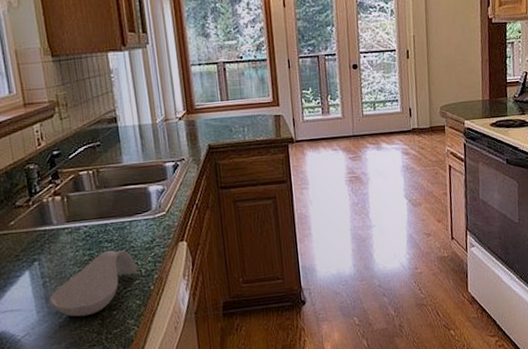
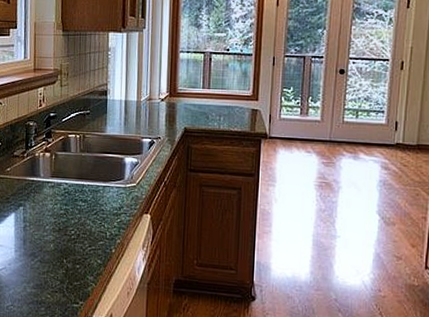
spoon rest: present [49,250,138,317] -> none [27,209,104,264]

